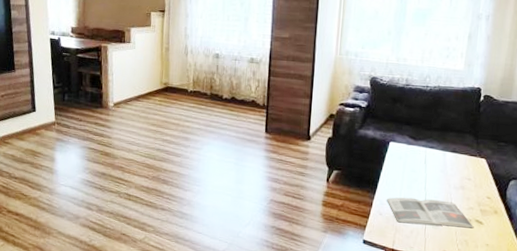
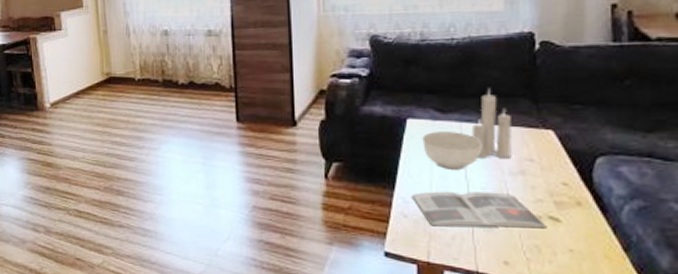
bowl: none [398,153,439,182] -> present [422,132,482,169]
candle: none [432,125,460,177] -> present [471,88,512,159]

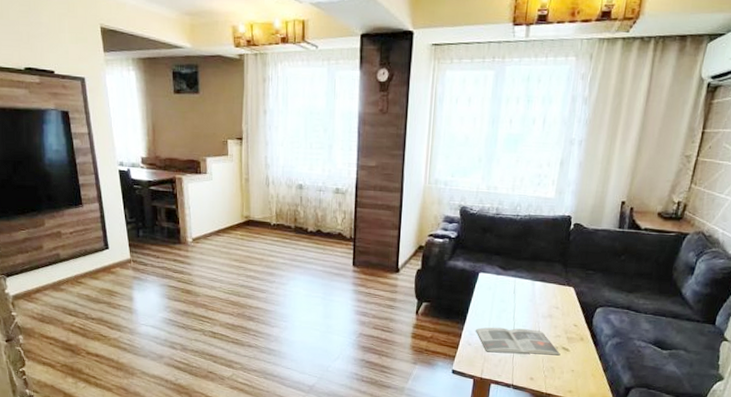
bowl: present [422,132,482,169] -> none [488,283,528,312]
candle: present [471,88,512,159] -> none [521,254,549,306]

